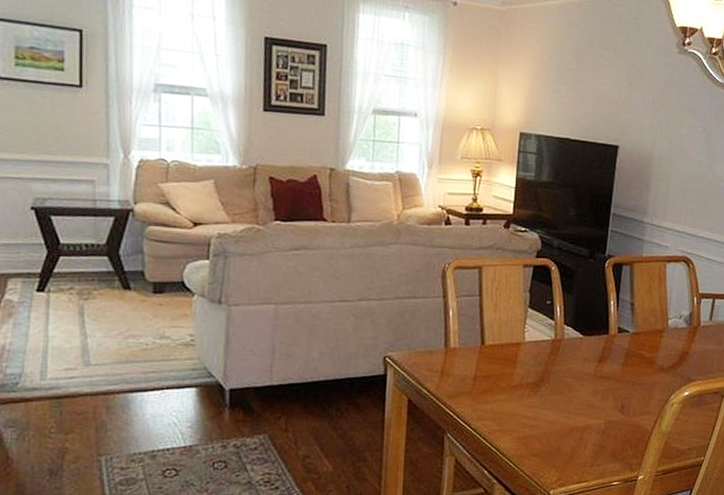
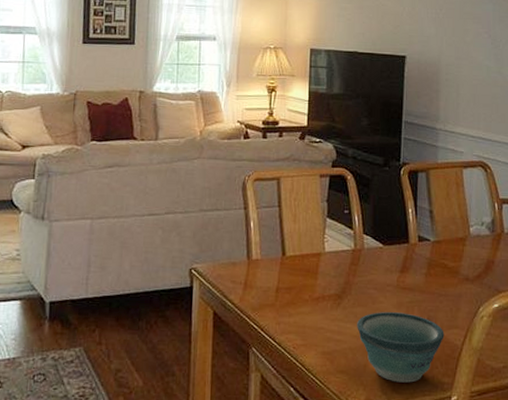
bowl: none [553,399,636,464] -> present [357,312,444,383]

